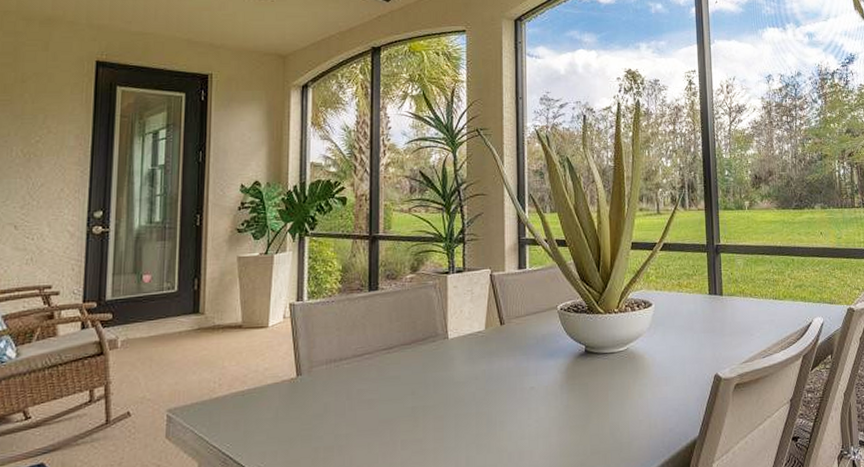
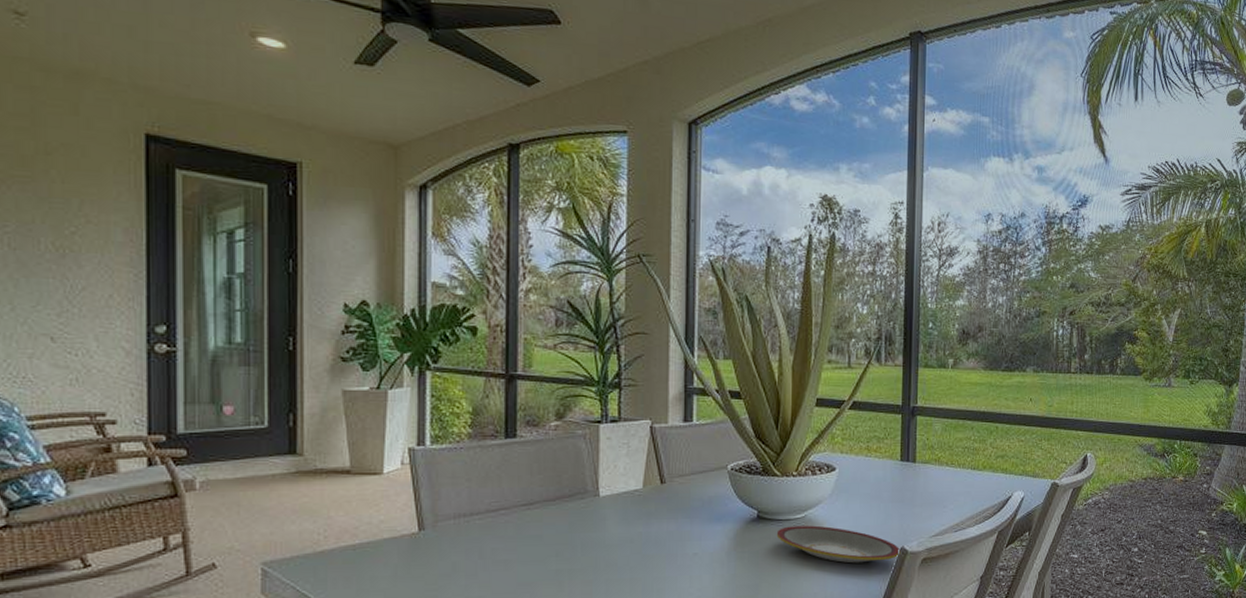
plate: none [603,357,715,391] -> present [776,525,901,564]

